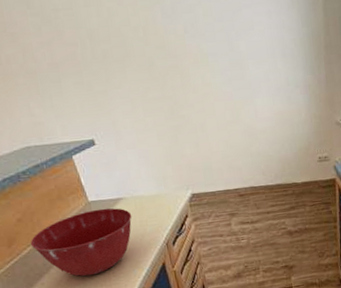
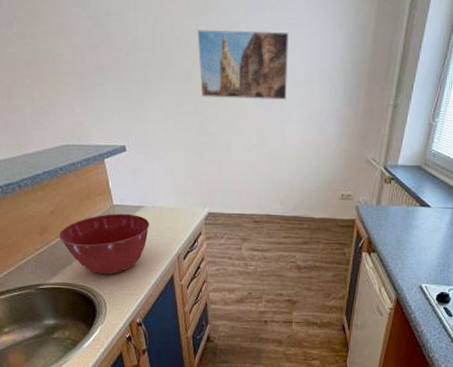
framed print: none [154,12,253,82] -> present [197,30,289,100]

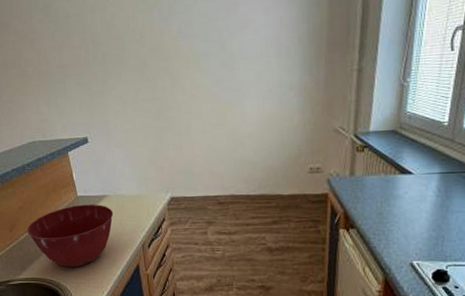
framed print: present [197,30,289,100] -> none [151,10,243,83]

